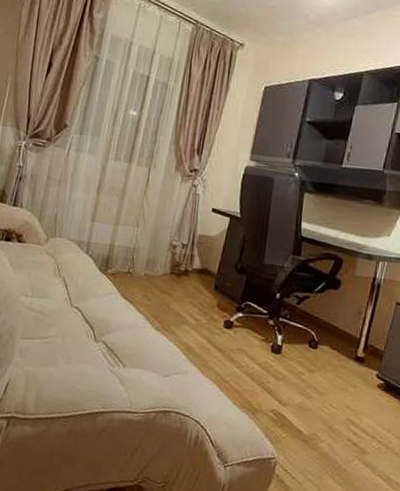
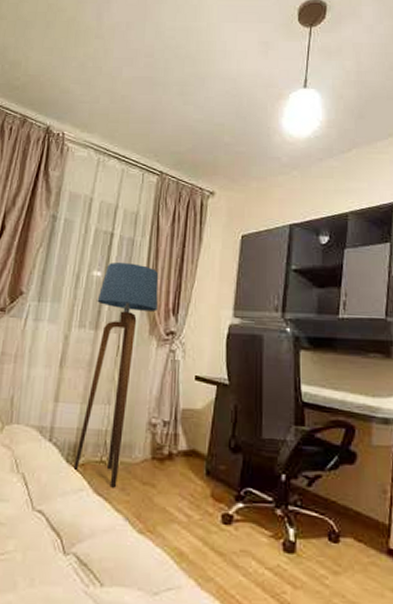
floor lamp: none [105,103,188,294] -> present [73,262,159,488]

